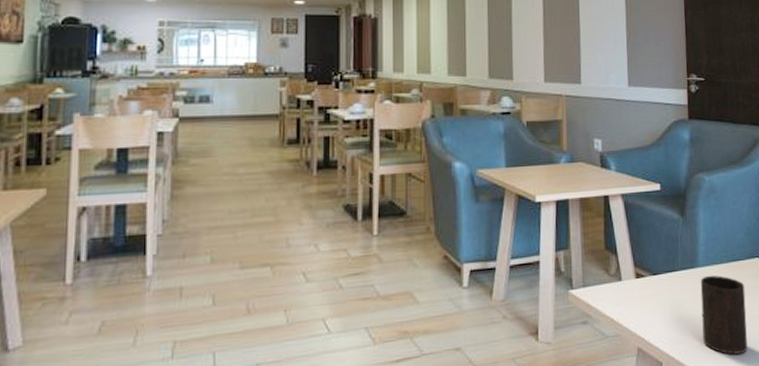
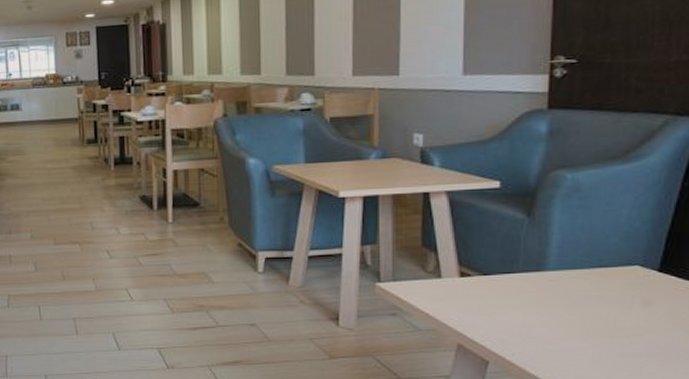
cup: present [700,275,748,355] -> none [547,280,614,364]

